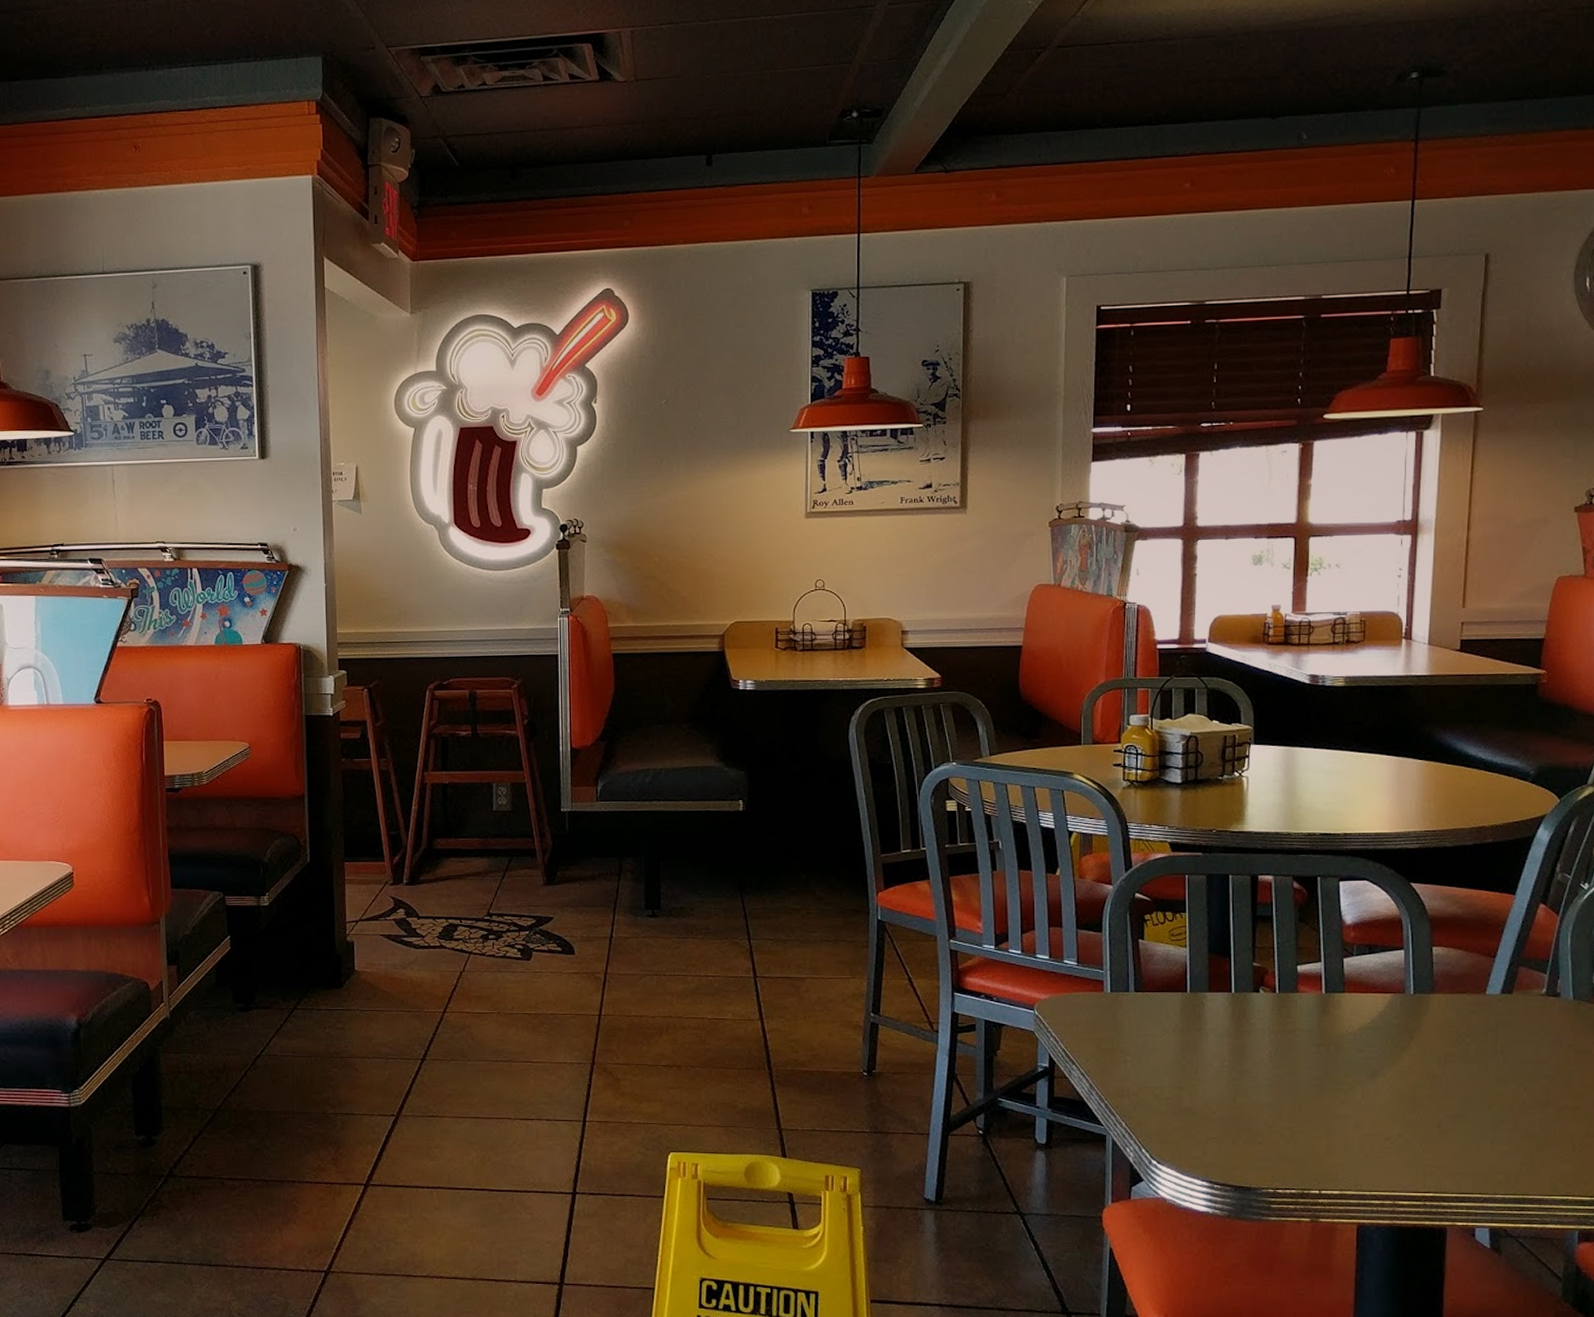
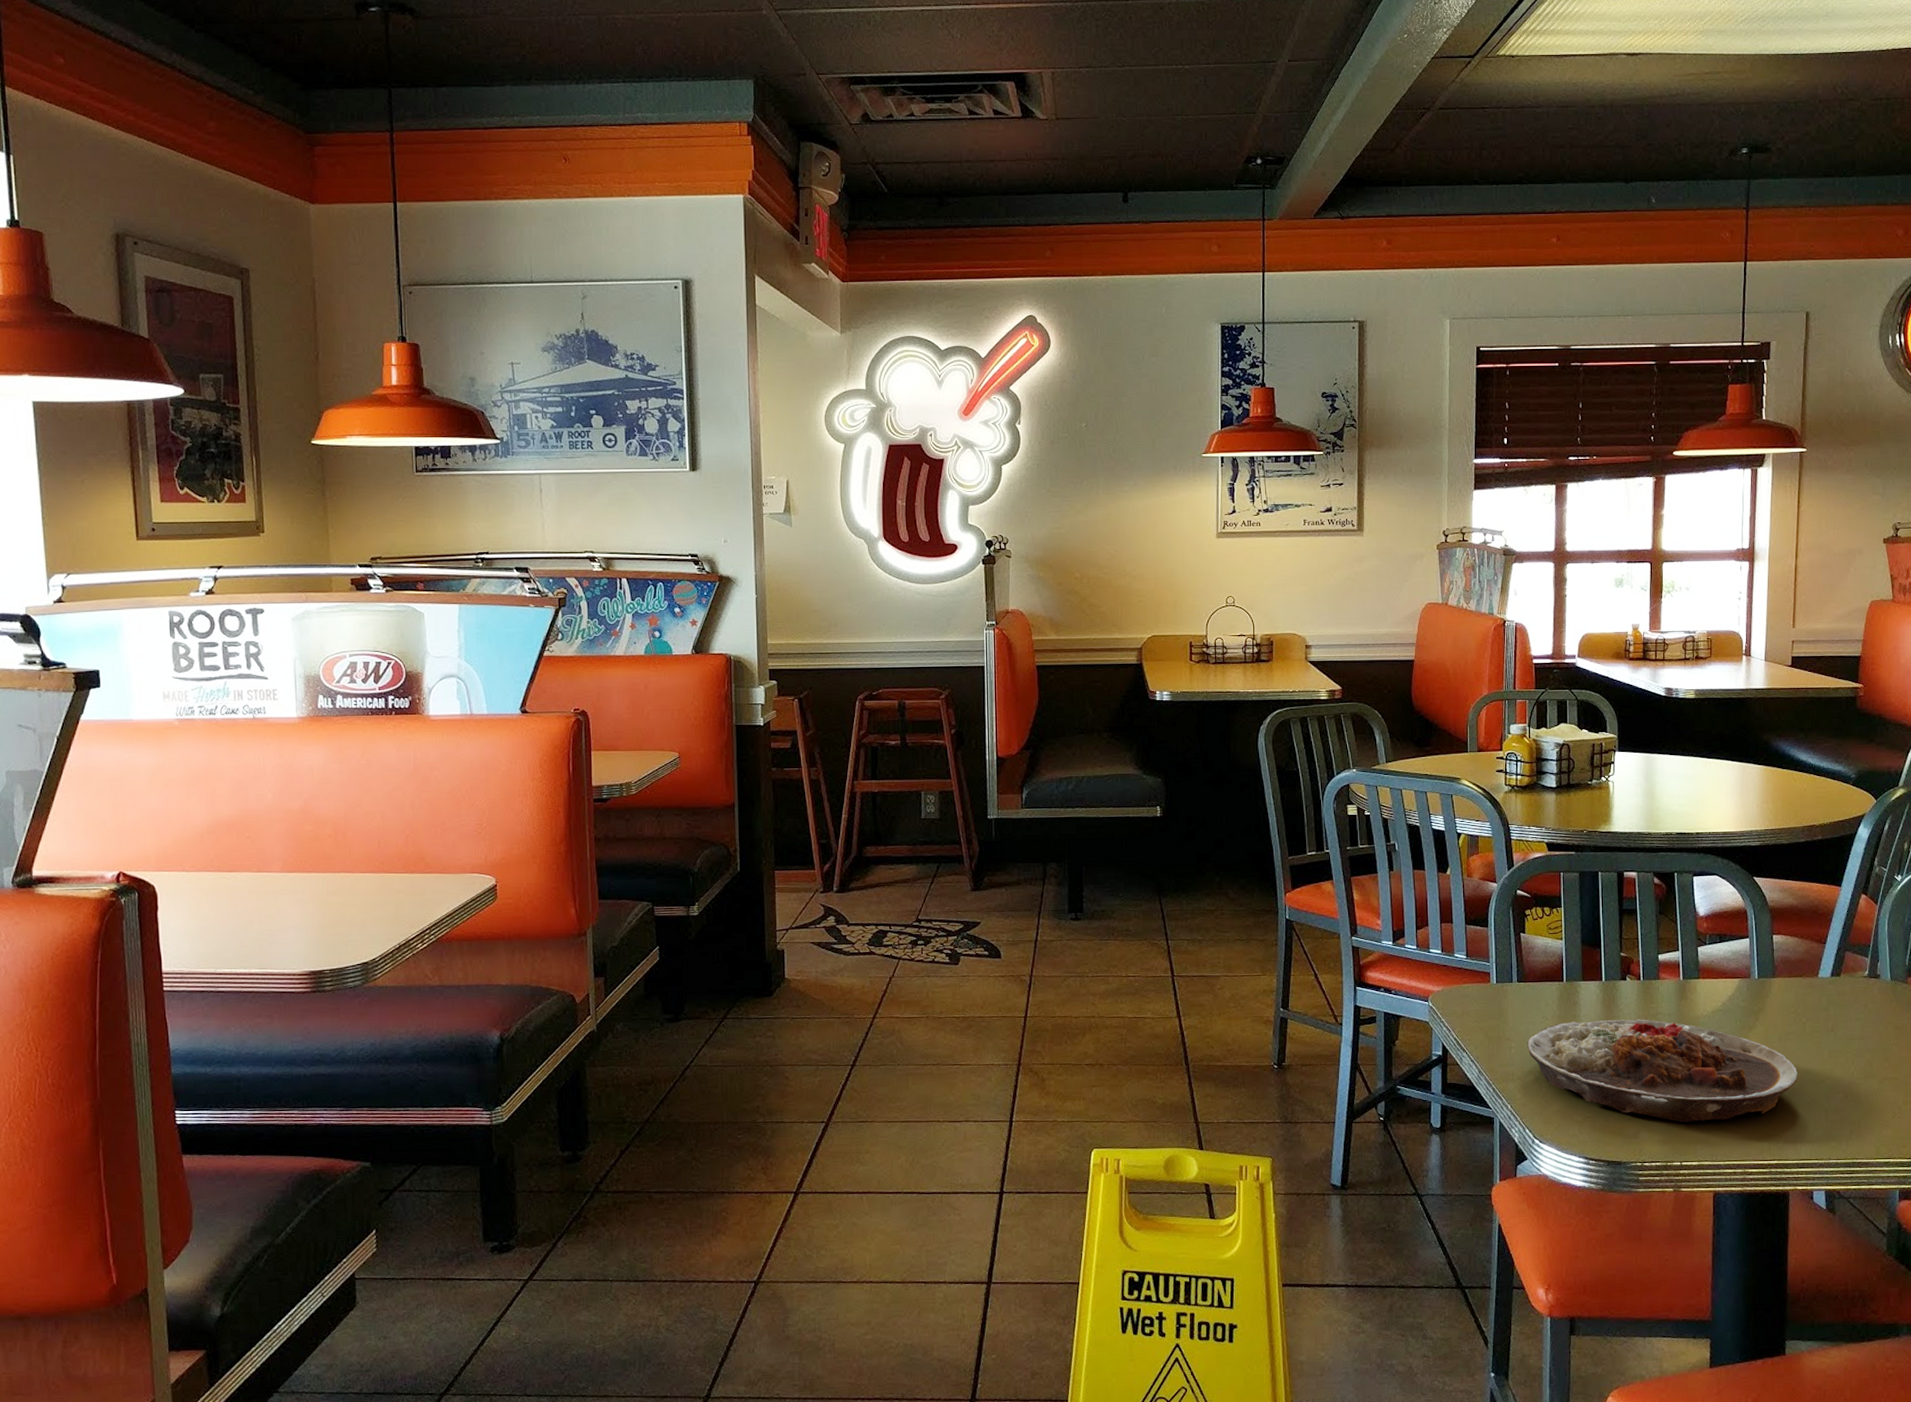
plate: none [1144,1035,1459,1149] -> present [1527,1019,1798,1123]

